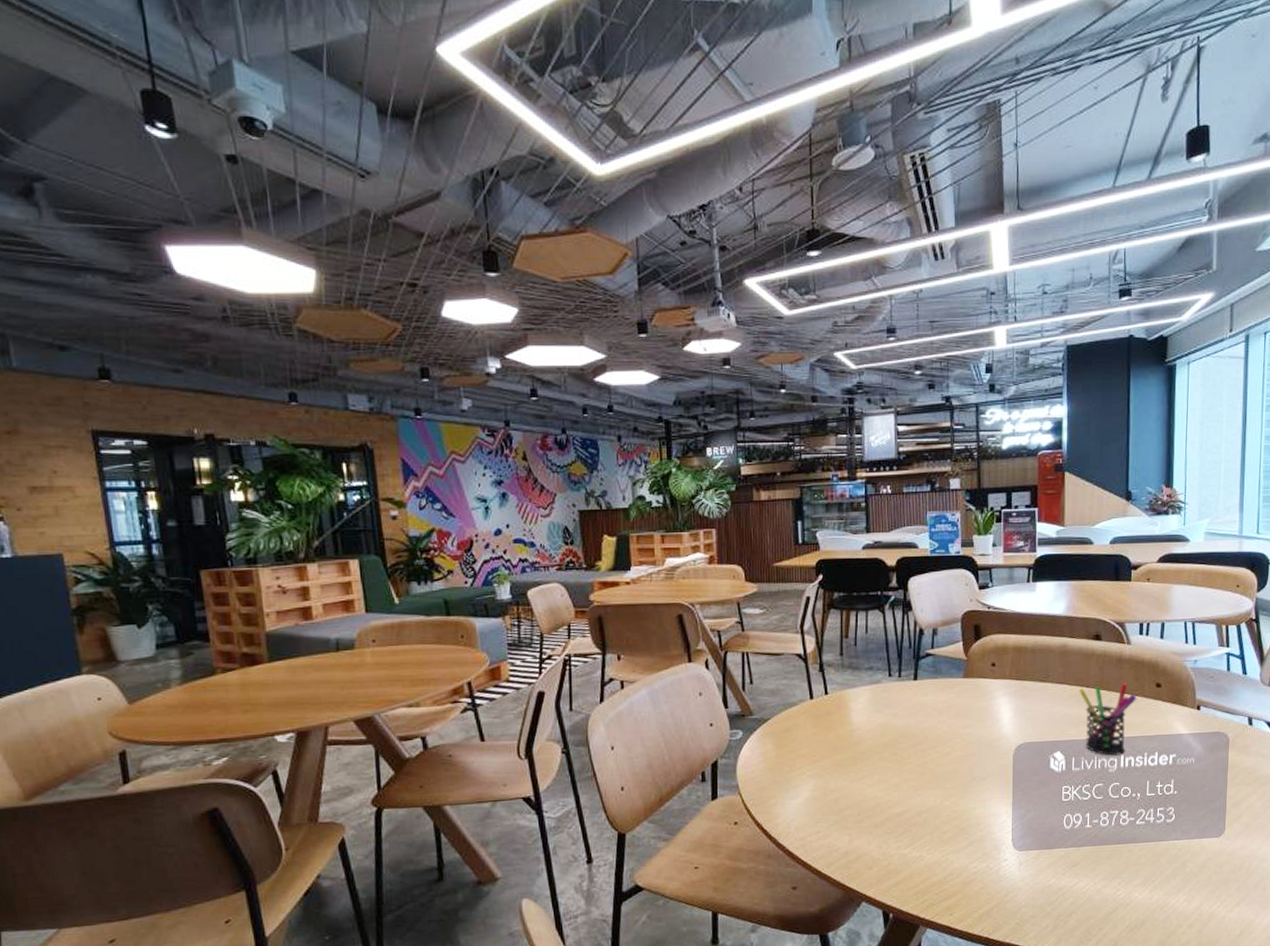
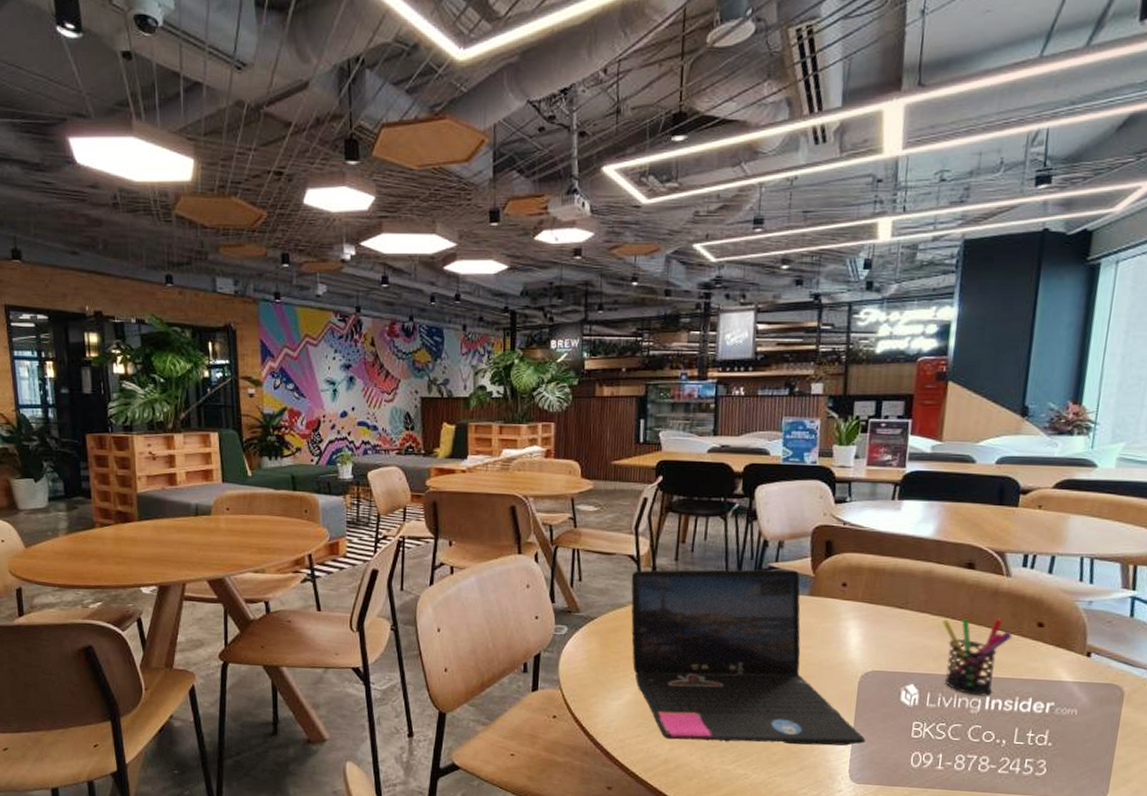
laptop: none [800,655,1024,832] -> present [631,569,866,746]

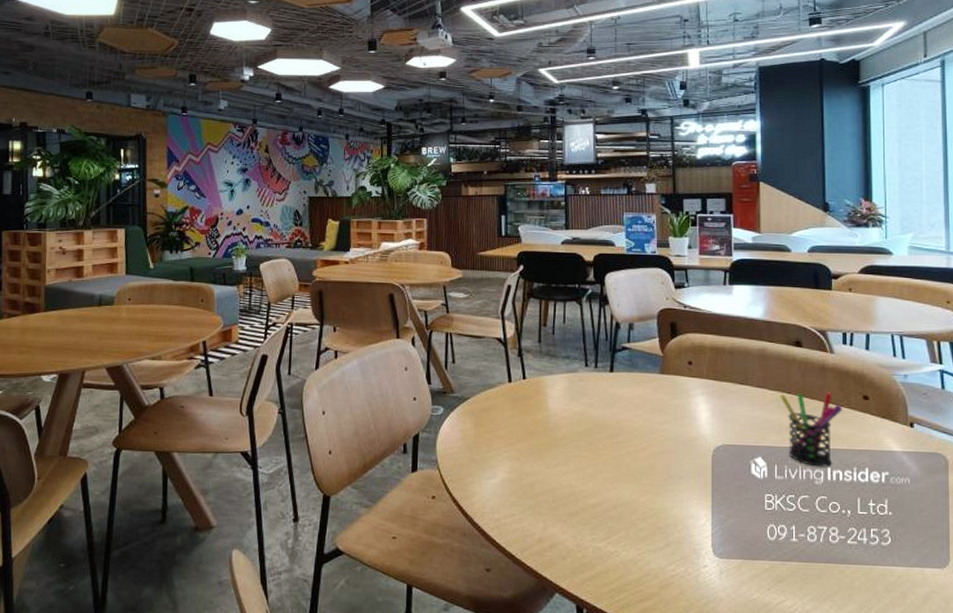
laptop: present [631,569,866,746] -> none [499,349,724,520]

